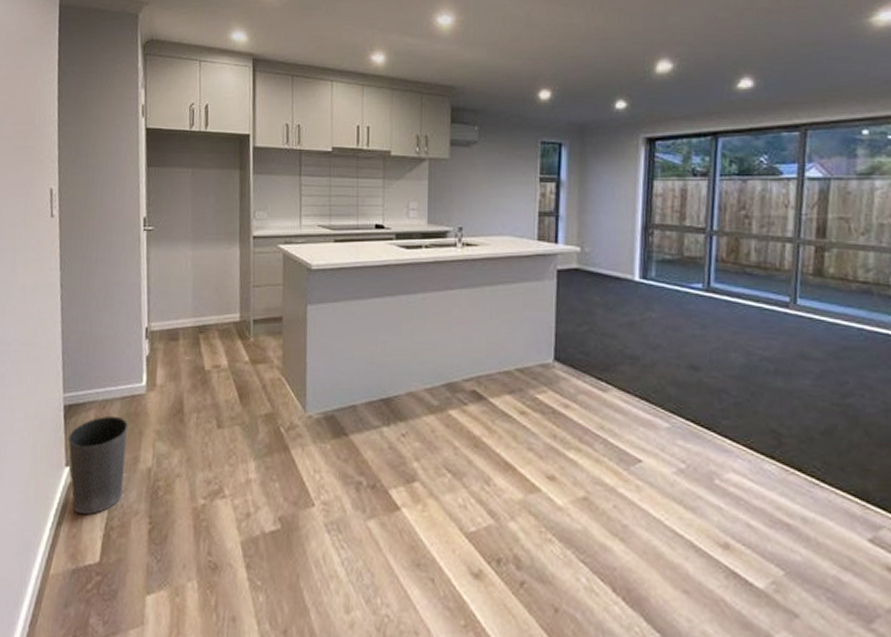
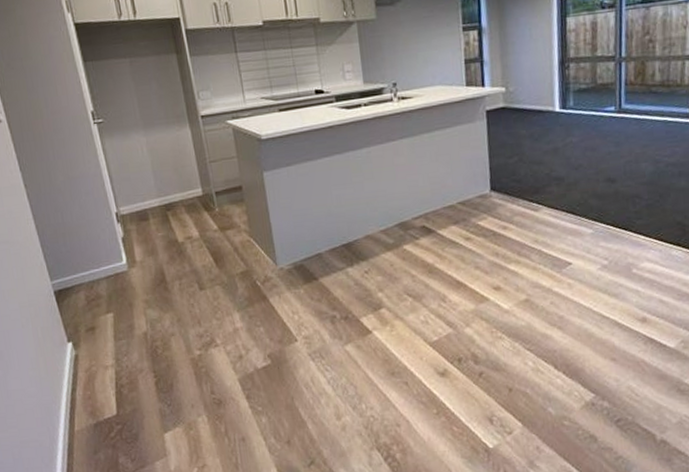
waste basket: present [68,415,129,515] -> none [64,293,125,380]

